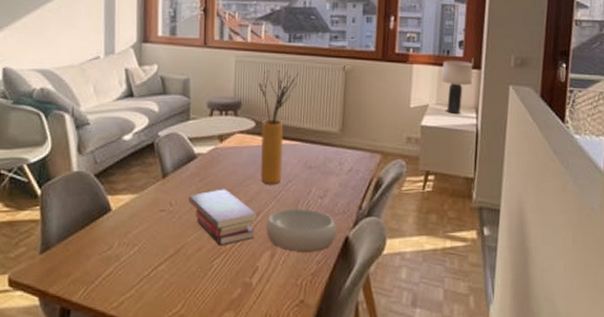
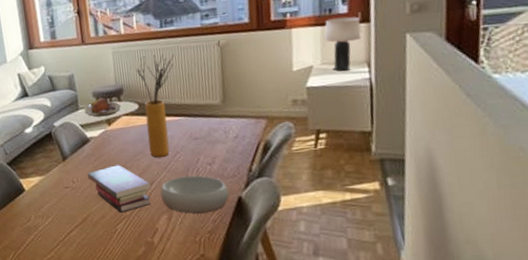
serving tray: none [196,109,236,130] -> present [84,97,120,117]

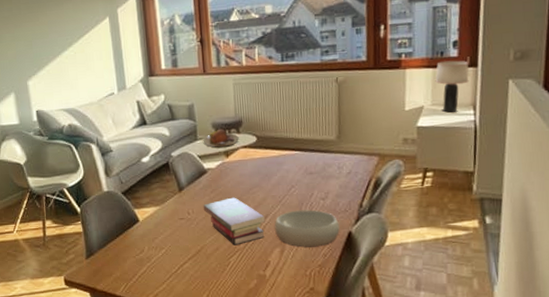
vase: present [136,54,175,157] -> none [256,88,294,191]

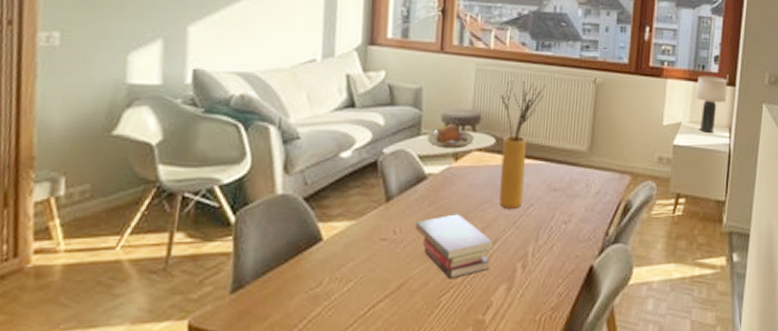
vase: none [256,88,294,191] -> present [499,80,547,208]
bowl: present [274,210,340,247] -> none [502,236,580,284]

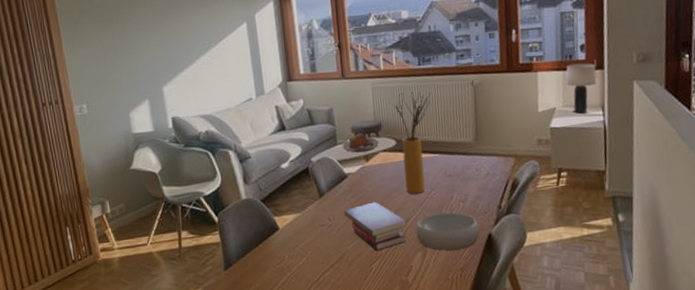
bowl: none [502,236,580,284] -> present [415,212,480,250]

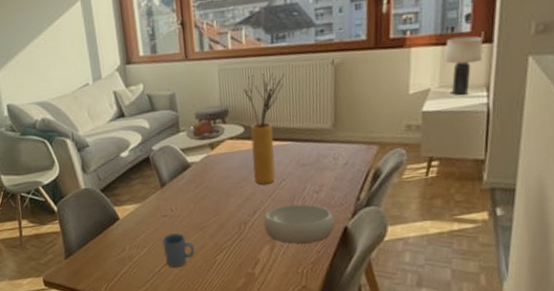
mug: none [319,242,352,277] -> present [161,233,195,268]
books: present [344,202,407,251] -> none [187,192,254,243]

